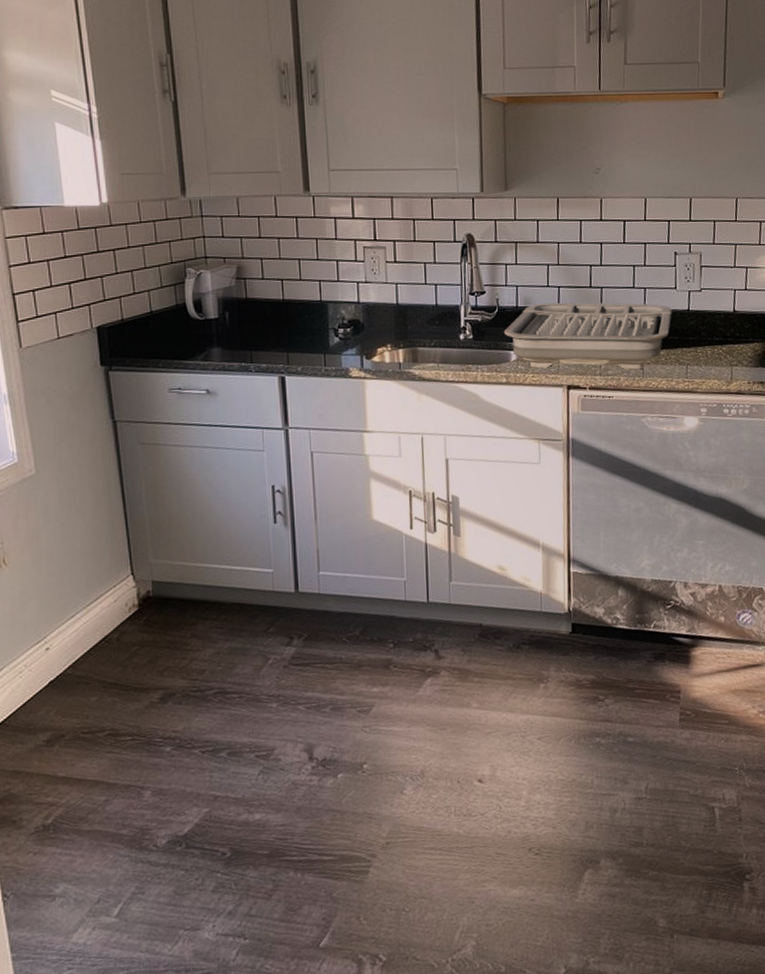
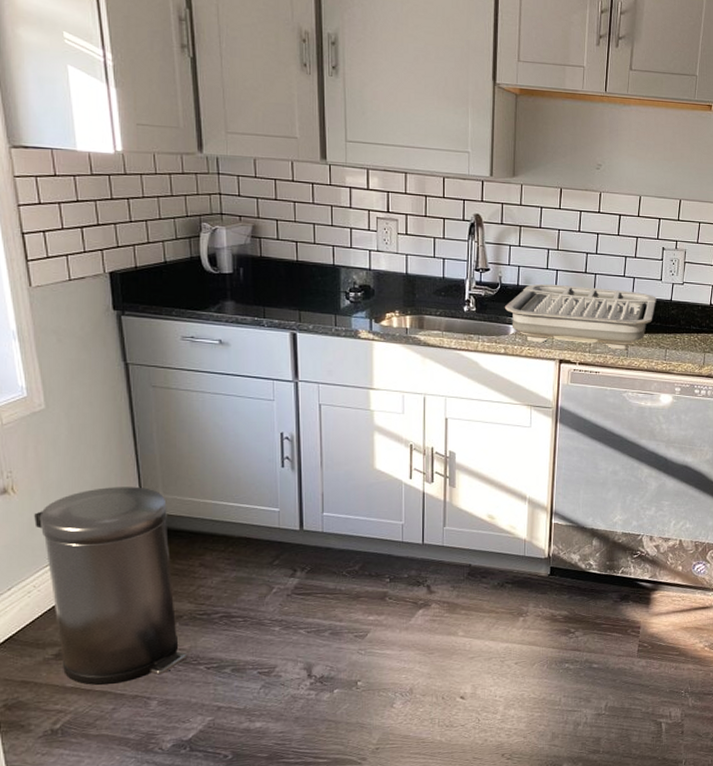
pedal bin: none [25,552,180,774] -> present [34,486,186,685]

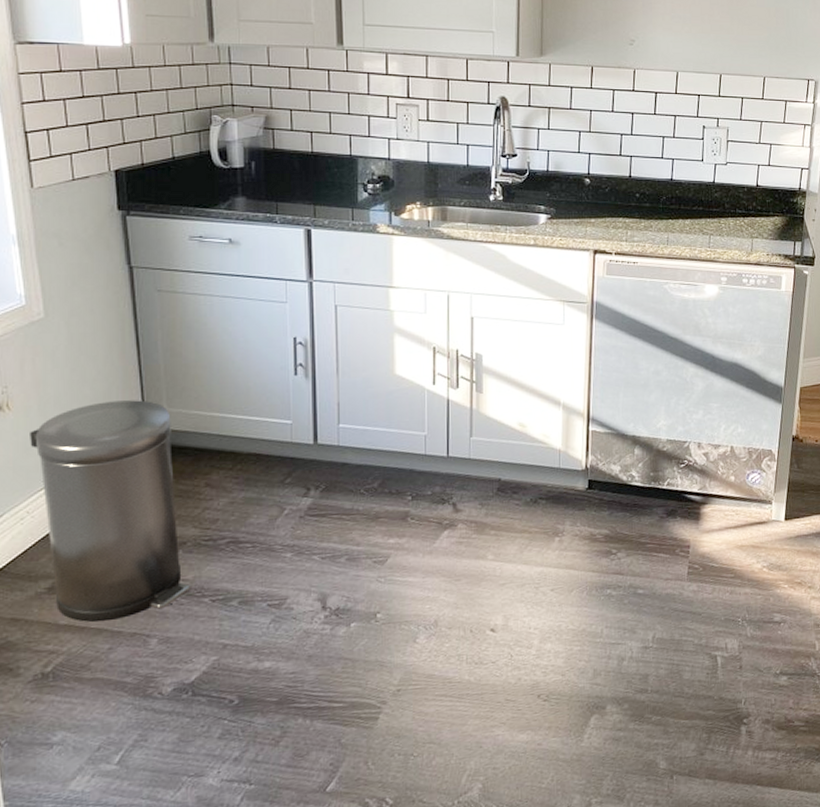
dish rack: present [504,283,657,350] -> none [533,168,698,238]

